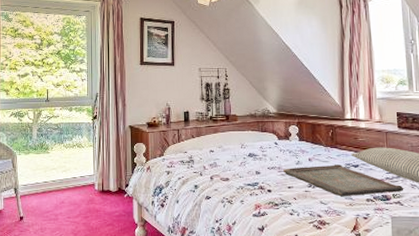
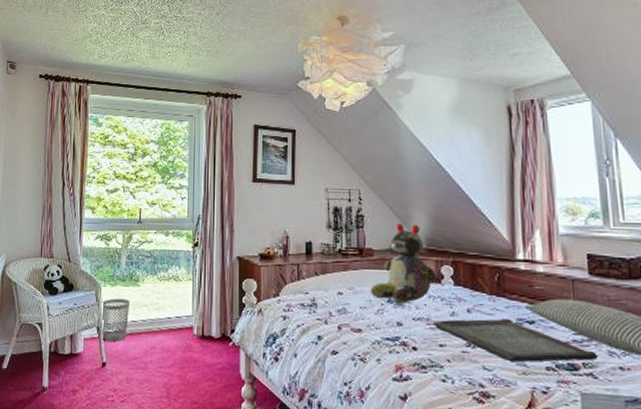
wastebasket: none [17,164,42,199] -> present [101,298,131,341]
stuffed bear: none [235,94,286,157] -> present [371,223,436,305]

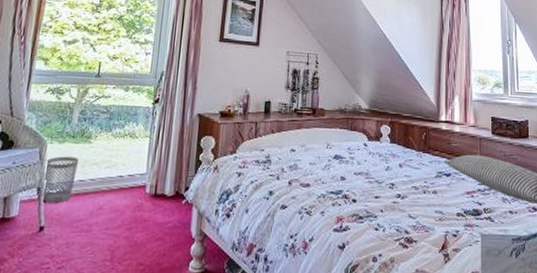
stuffed bear: present [371,223,436,305] -> none [320,86,376,160]
serving tray: present [433,318,599,363] -> none [371,172,495,210]

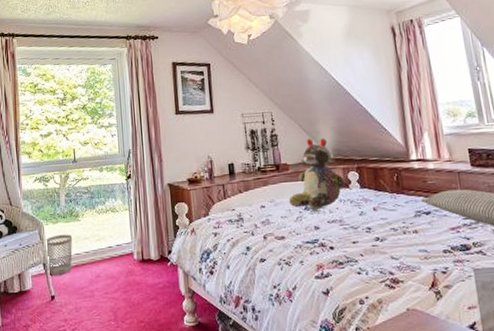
stuffed bear: none [320,86,376,160] -> present [289,139,345,211]

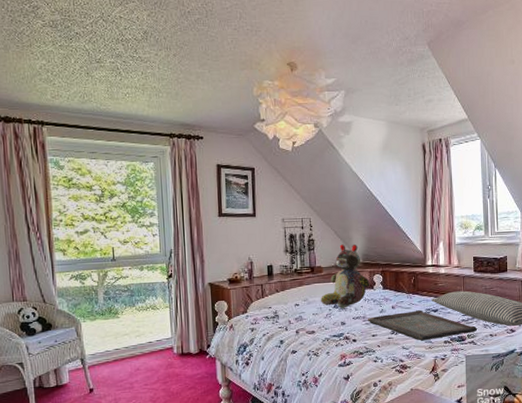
wastebasket: present [45,234,73,275] -> none [82,330,112,370]
serving tray: none [345,212,485,250] -> present [368,310,478,341]

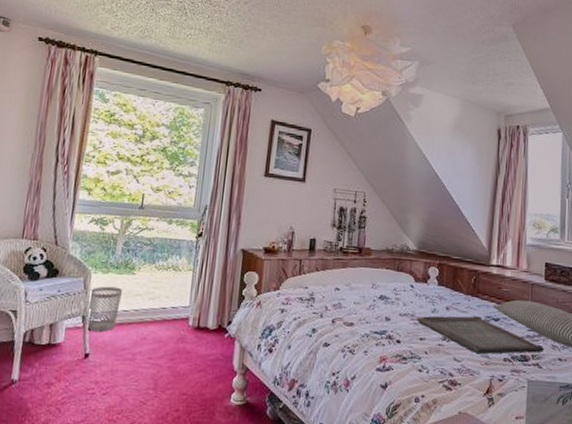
wastebasket: none [82,330,112,370] -> present [87,286,123,332]
stuffed bear: present [321,244,370,308] -> none [365,226,424,301]

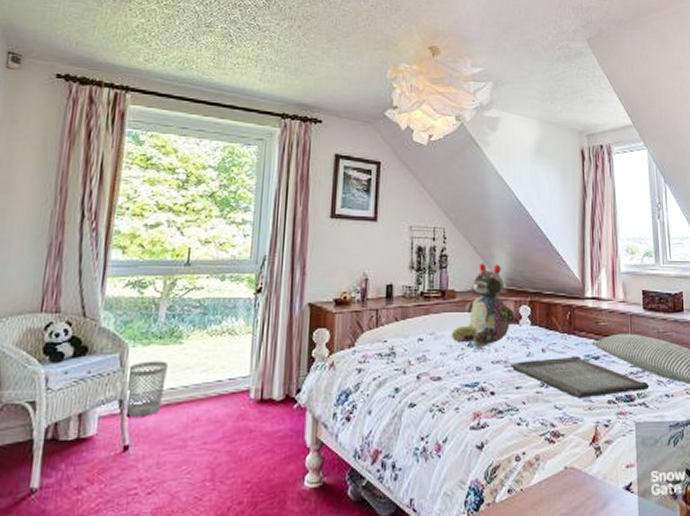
stuffed bear: none [365,226,424,301] -> present [452,263,515,348]

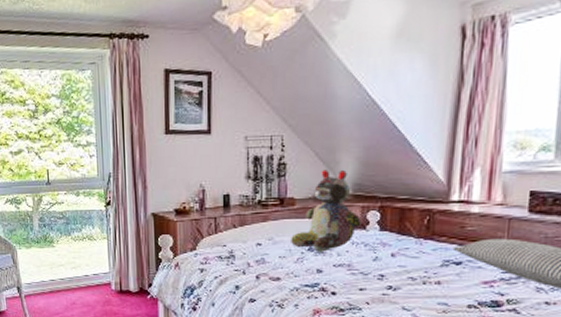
wastebasket: present [126,361,169,417] -> none [18,260,47,299]
serving tray: present [511,356,650,399] -> none [354,261,525,302]

